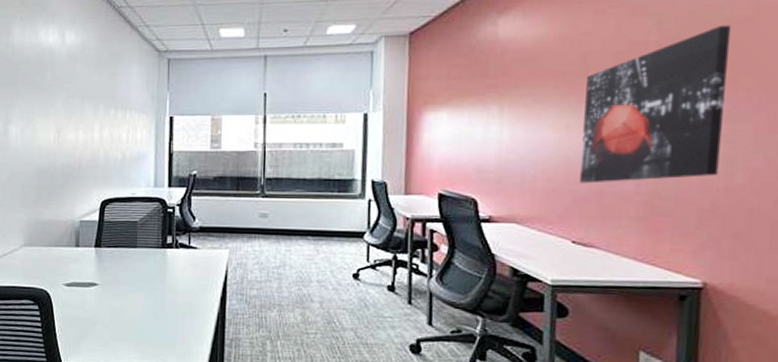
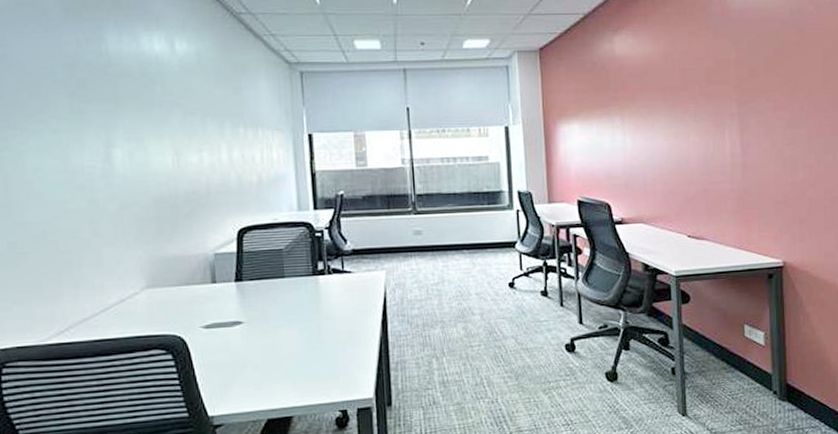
wall art: present [580,25,732,184] -> none [687,47,787,184]

